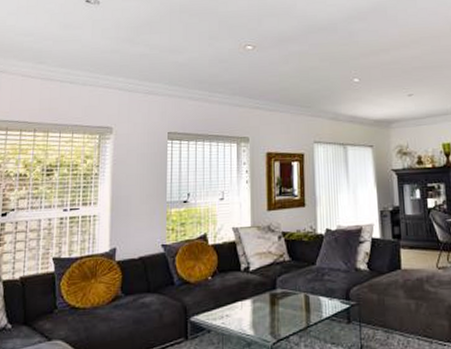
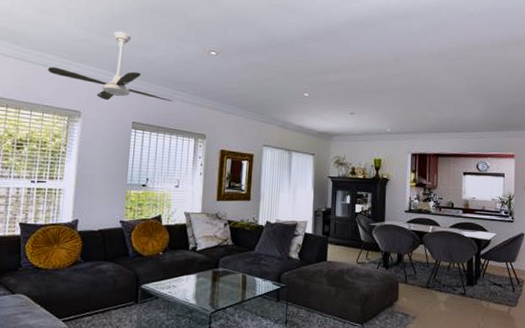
ceiling fan: none [76,37,210,112] -> present [48,31,173,102]

